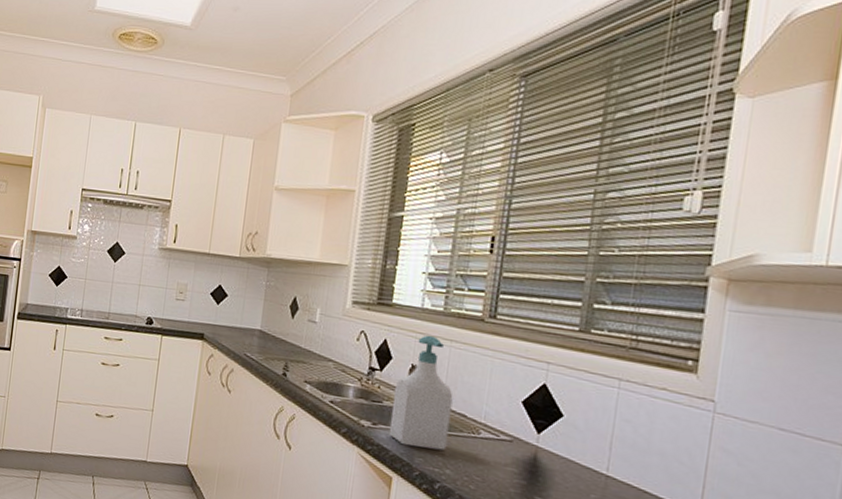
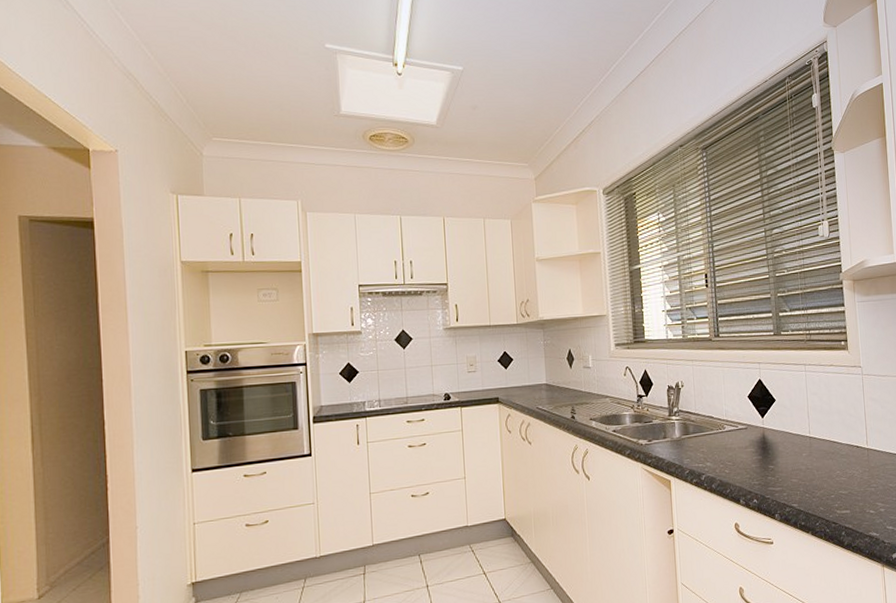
soap bottle: present [388,335,453,450] -> none [659,359,704,452]

